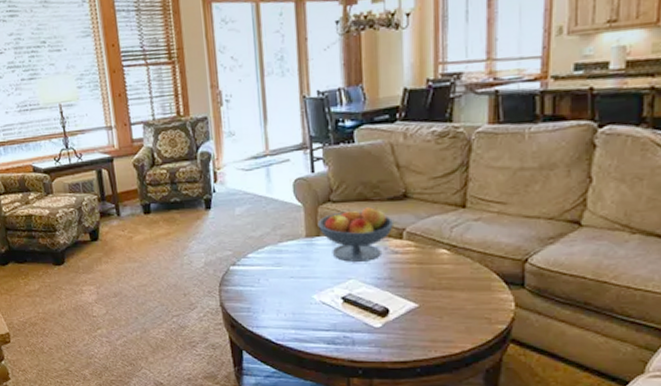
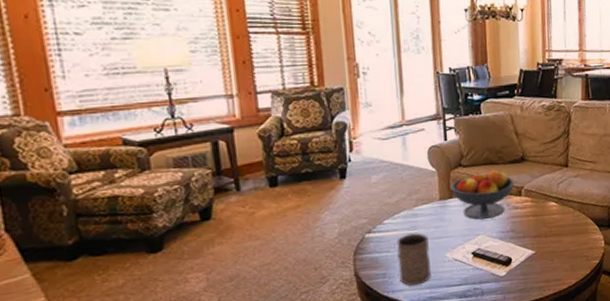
mug: none [261,269,297,325] -> present [396,232,432,286]

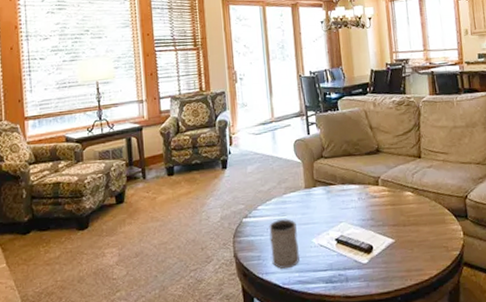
fruit bowl: present [450,169,515,220] -> none [314,160,372,208]

